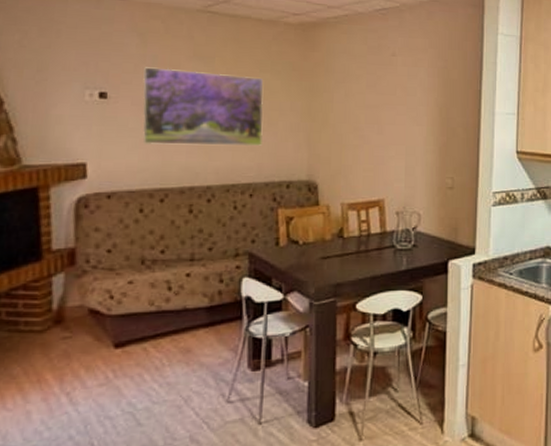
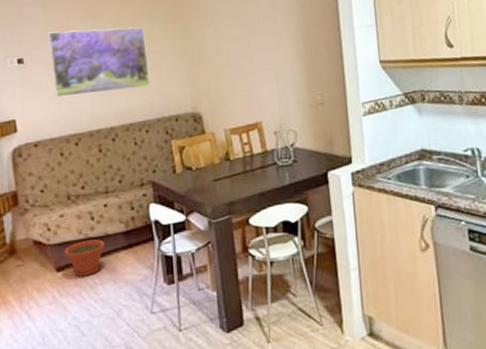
plant pot: none [128,313,181,356] -> present [64,239,105,277]

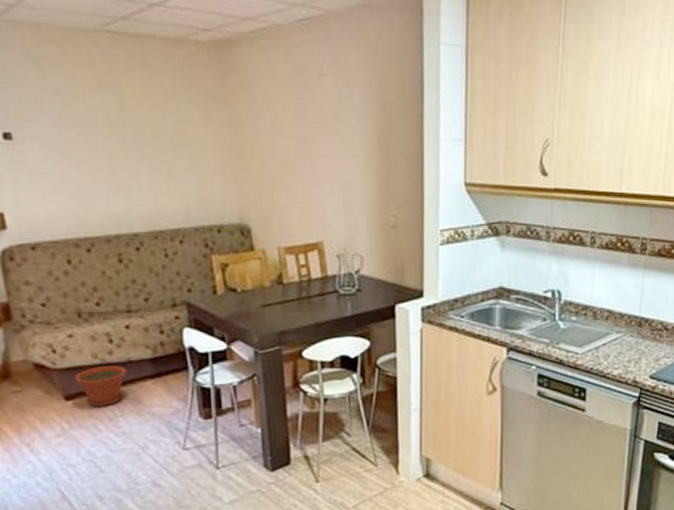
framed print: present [47,27,151,99] -> none [45,101,187,191]

